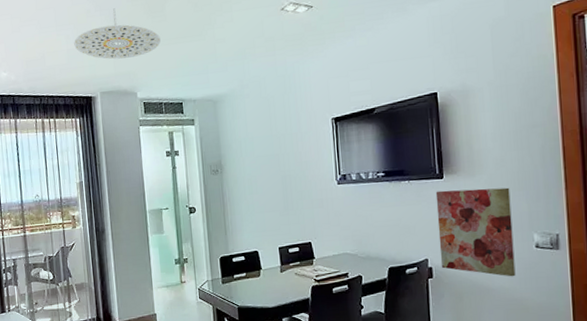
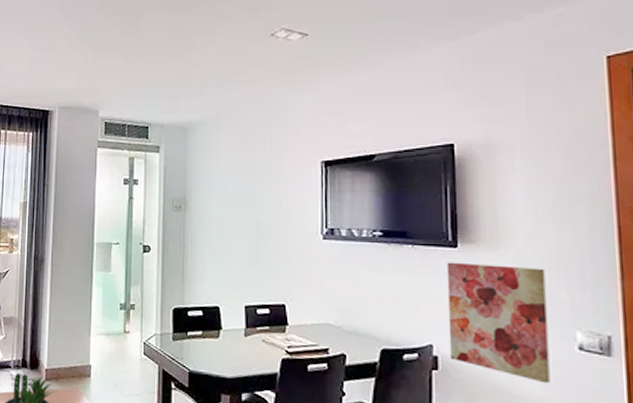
ceiling light: present [74,8,161,60] -> none [37,20,131,73]

